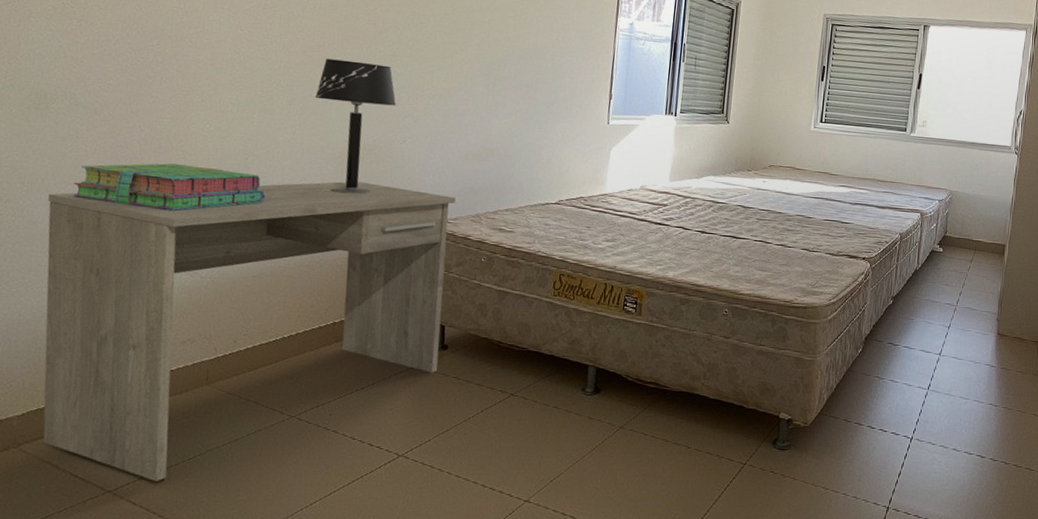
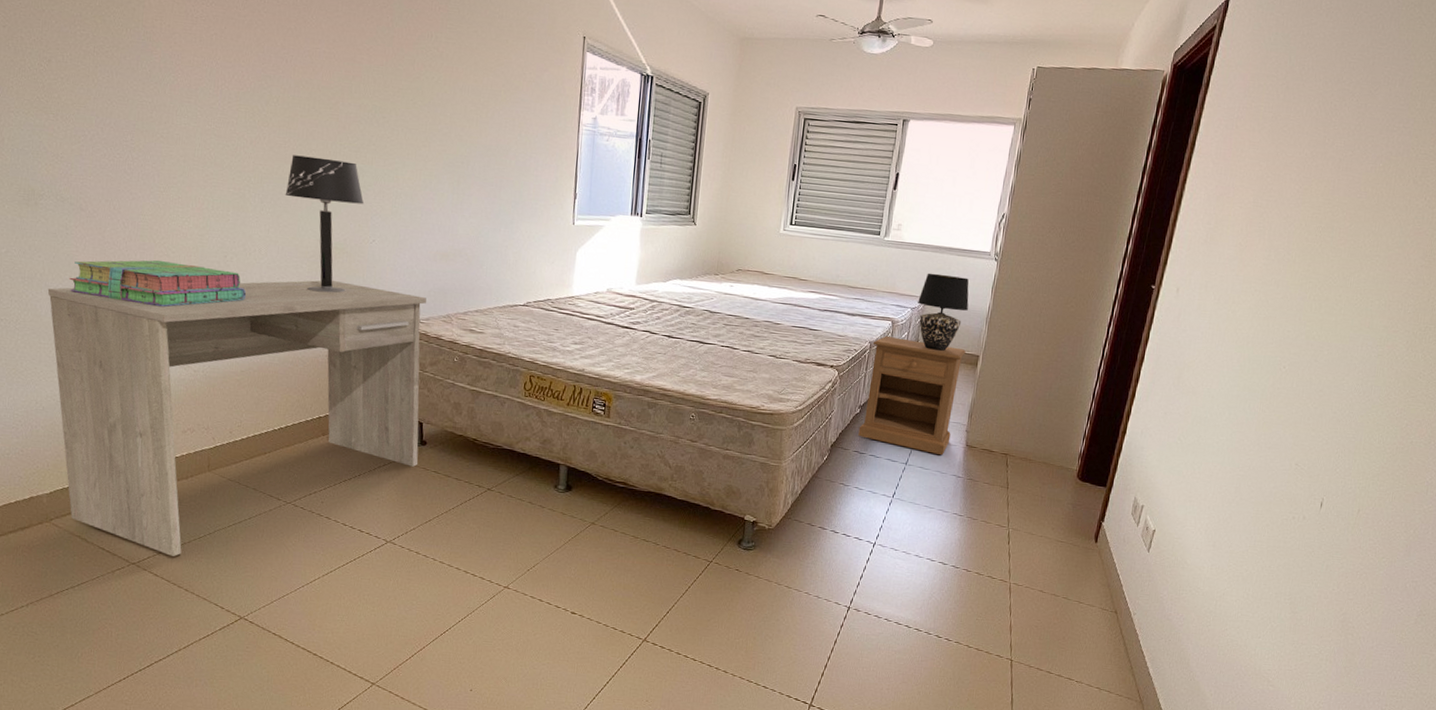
nightstand: none [891,227,993,345] -> present [858,335,966,456]
table lamp: none [945,166,993,241] -> present [918,273,969,351]

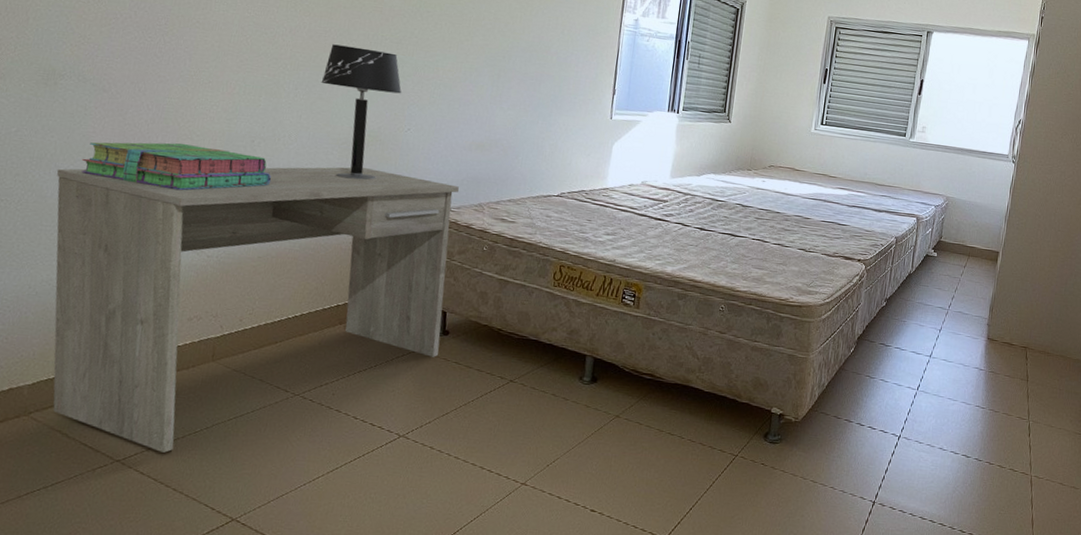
nightstand: present [858,335,966,456] -> none [884,231,986,349]
table lamp: present [918,273,969,351] -> none [941,172,989,247]

